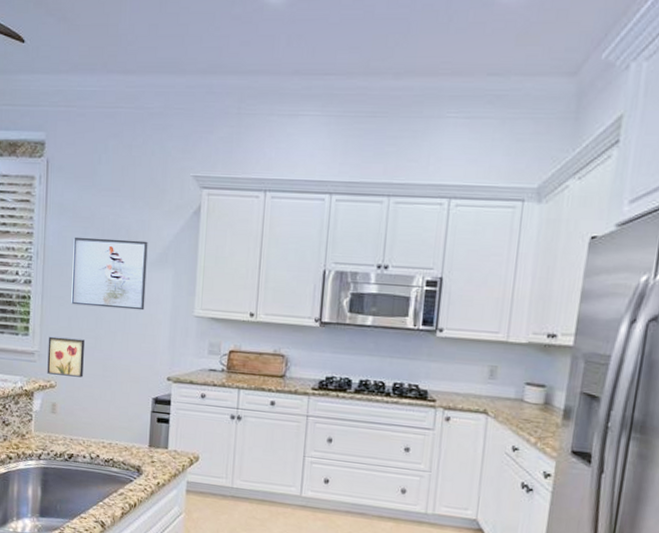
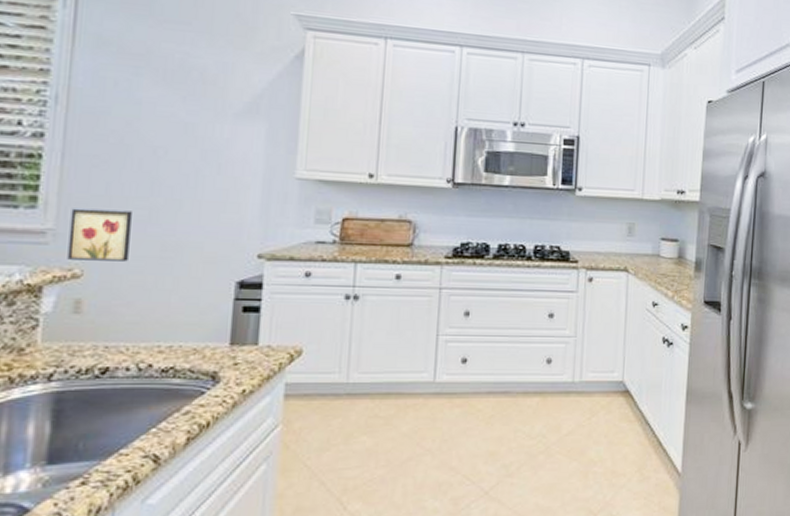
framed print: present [71,237,148,311] -> none [111,77,232,172]

